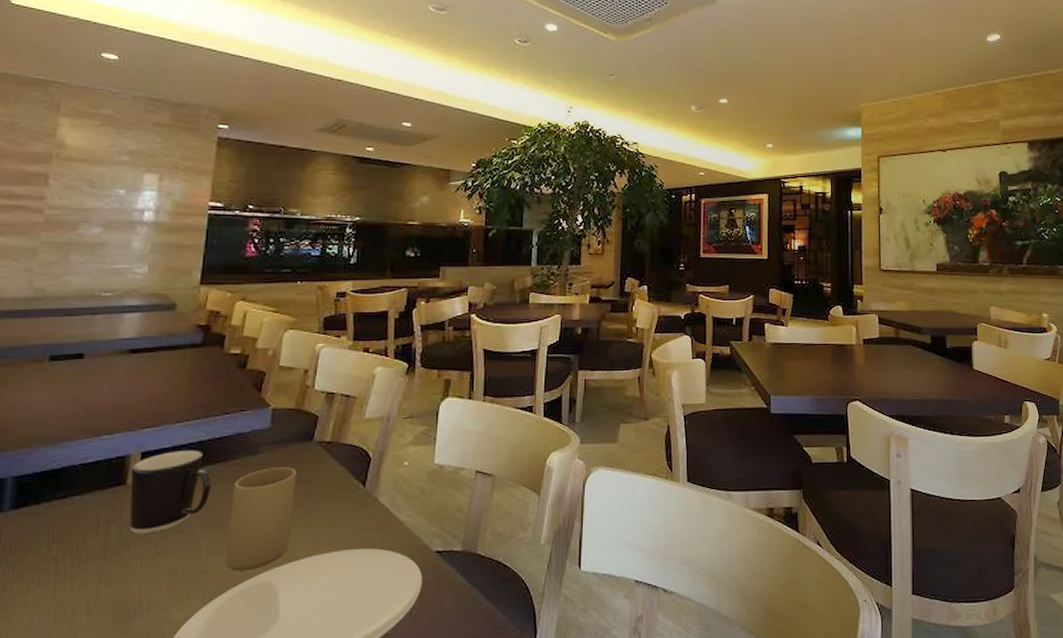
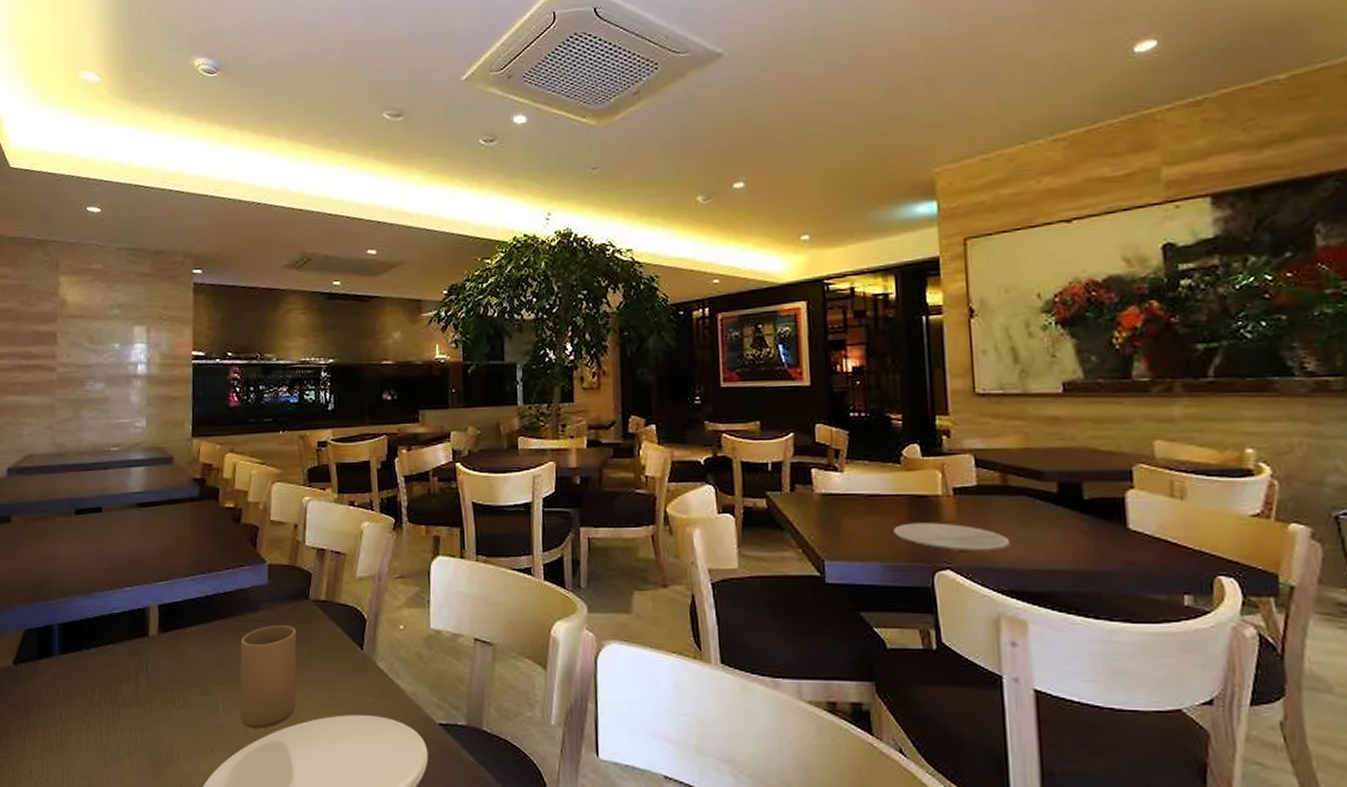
mug: present [129,450,211,534] -> none [151,604,220,685]
plate: none [821,365,900,387] -> present [893,522,1011,552]

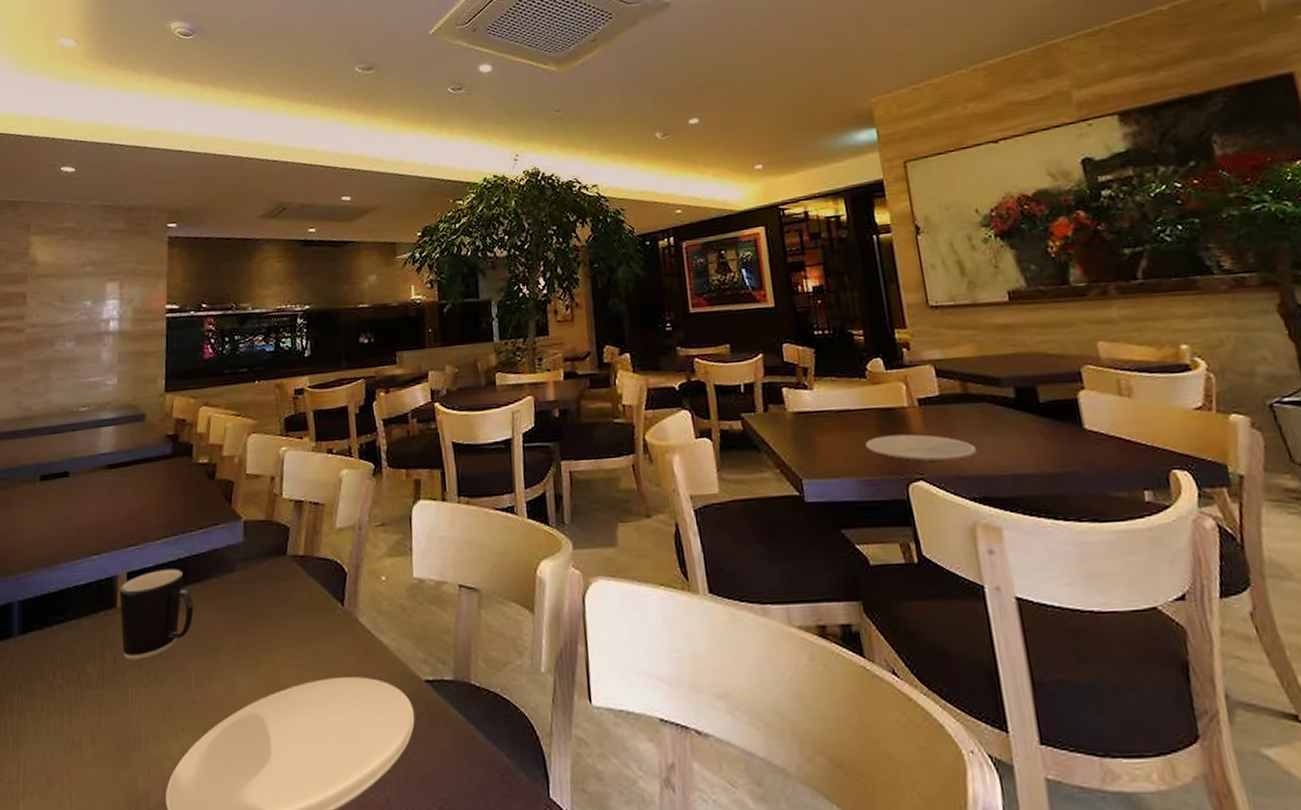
mug: none [151,604,220,685] -> present [119,568,193,660]
cup: present [239,625,297,729] -> none [213,585,275,701]

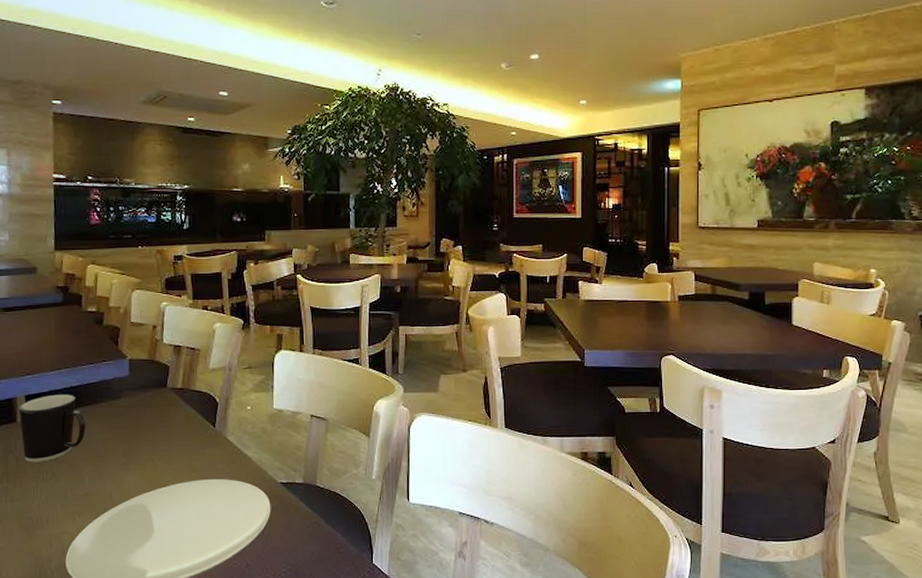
plate: present [865,434,978,462] -> none [635,321,715,342]

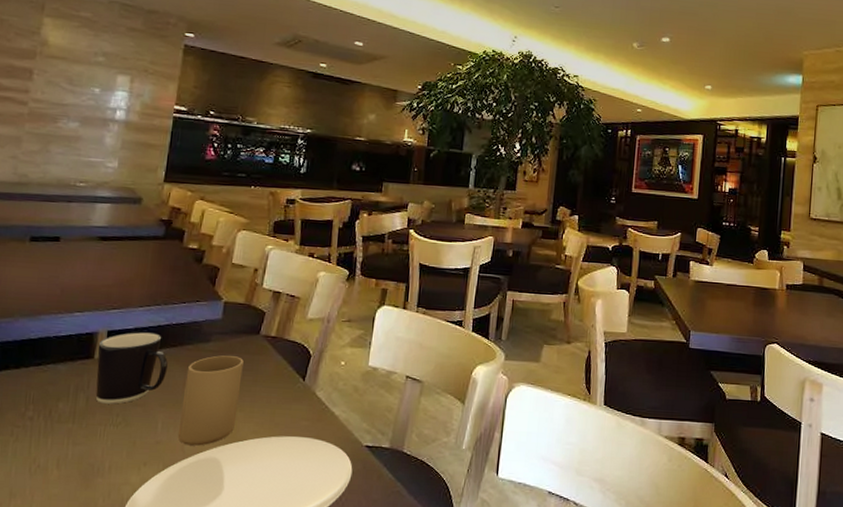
cup: none [104,410,157,494] -> present [177,355,244,446]

